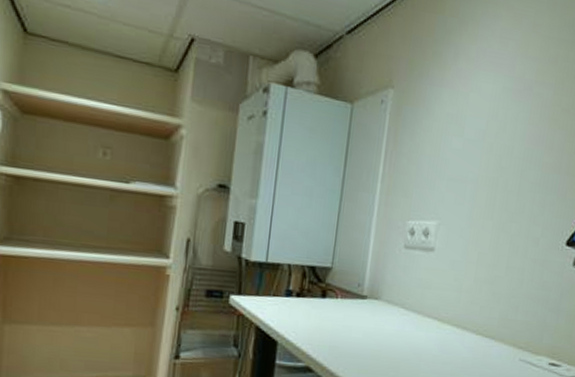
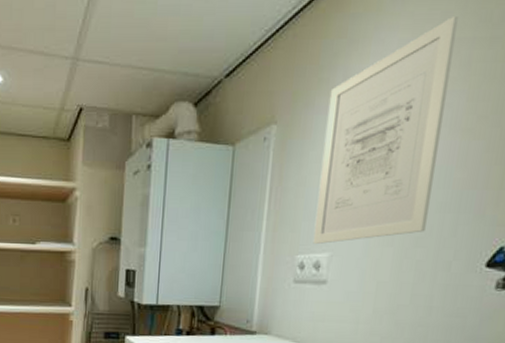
wall art: none [423,16,550,212] -> present [313,15,460,244]

